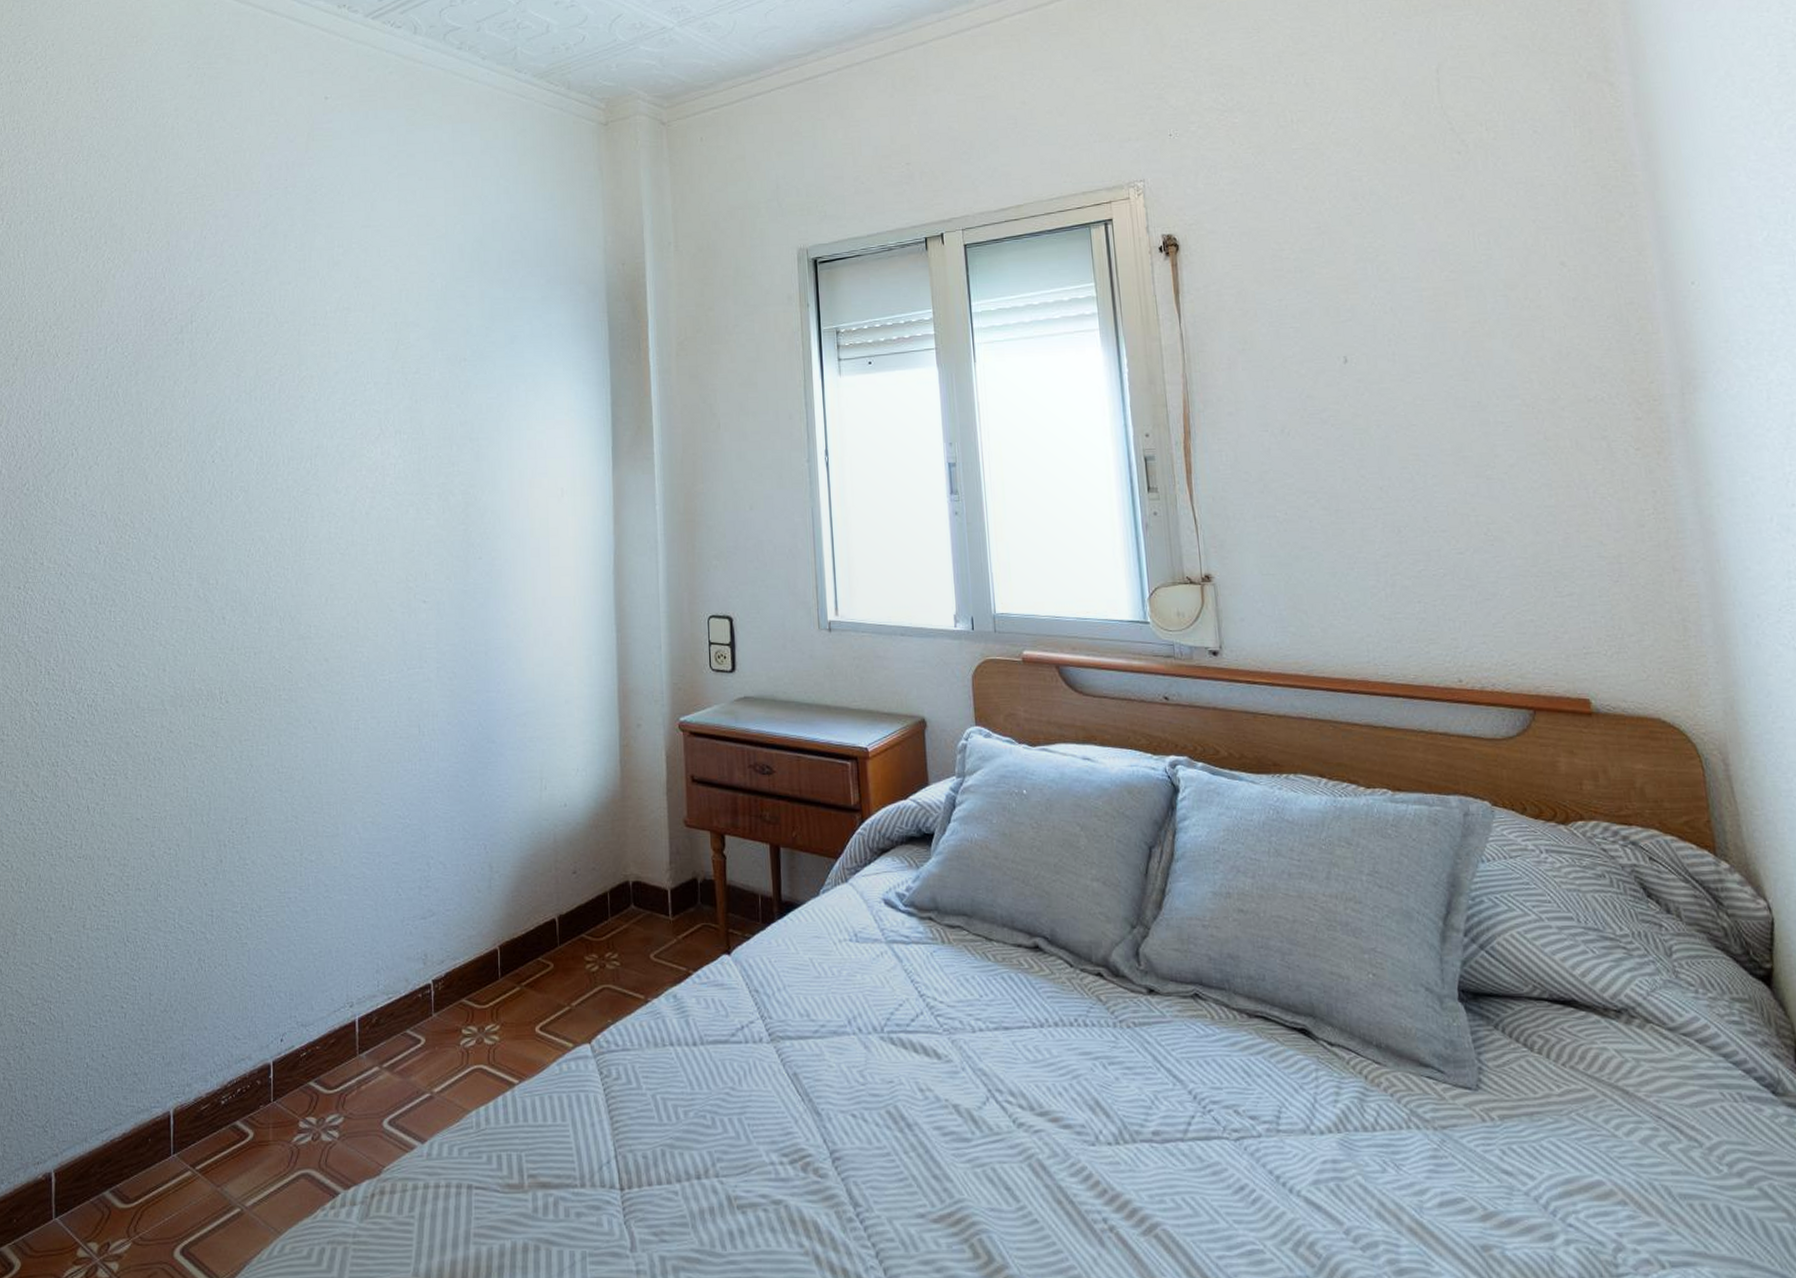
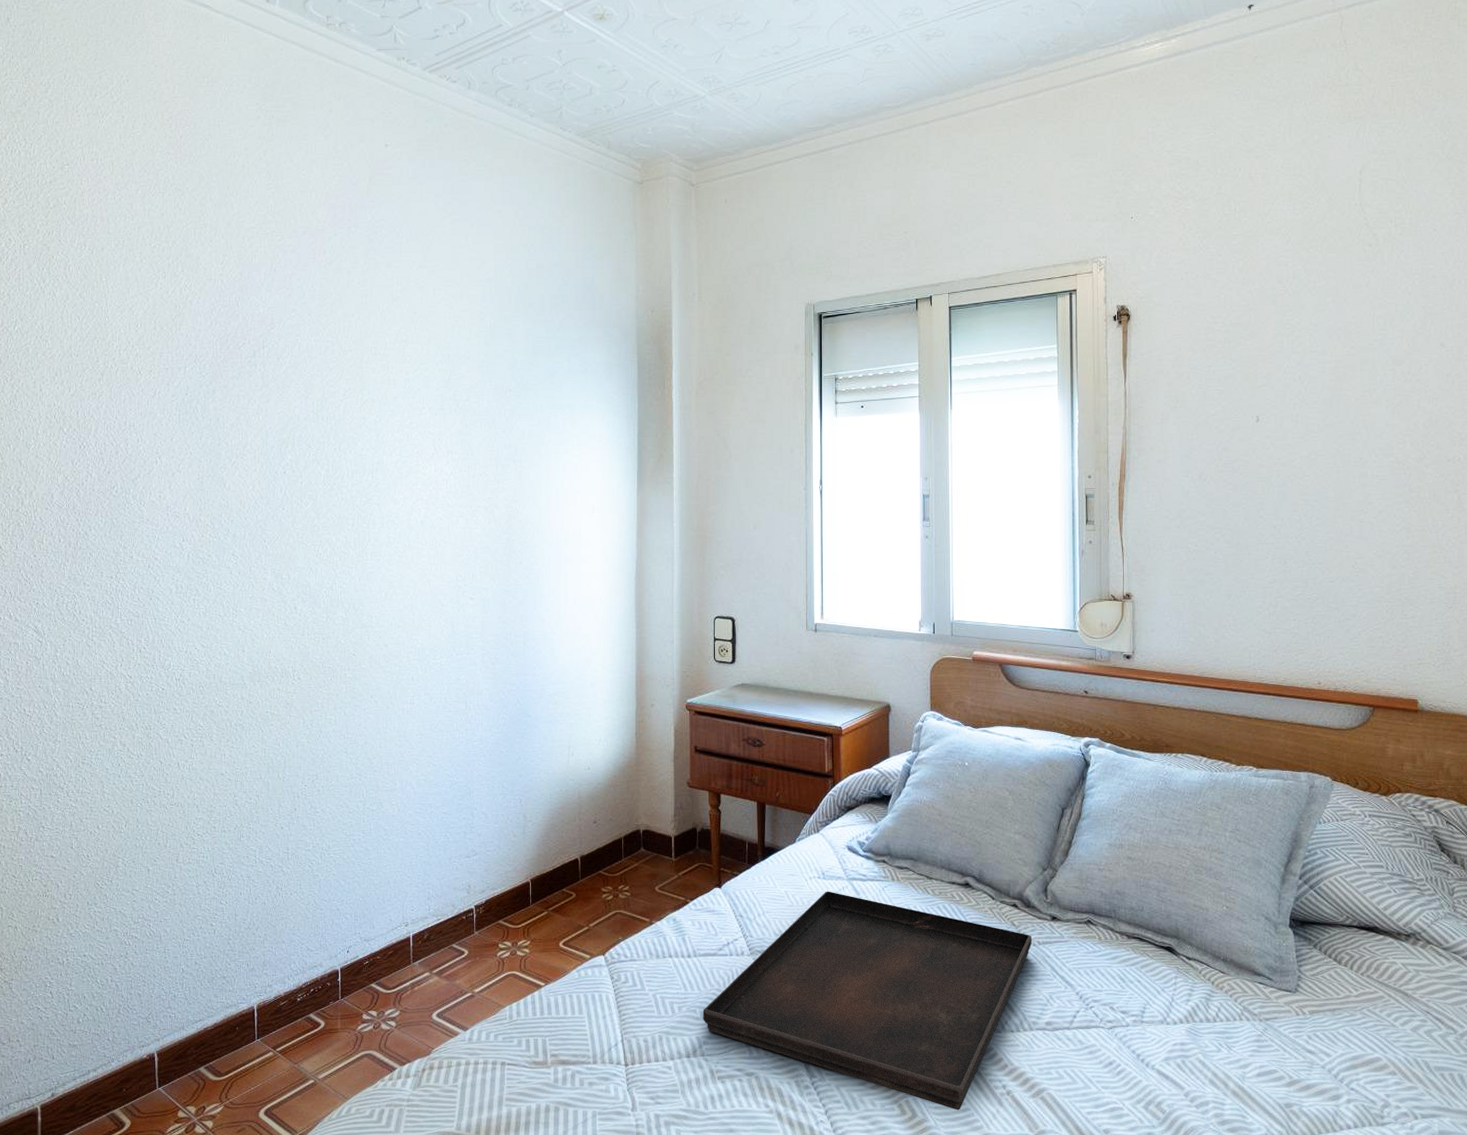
serving tray: none [714,957,1125,1253] -> present [703,891,1032,1110]

